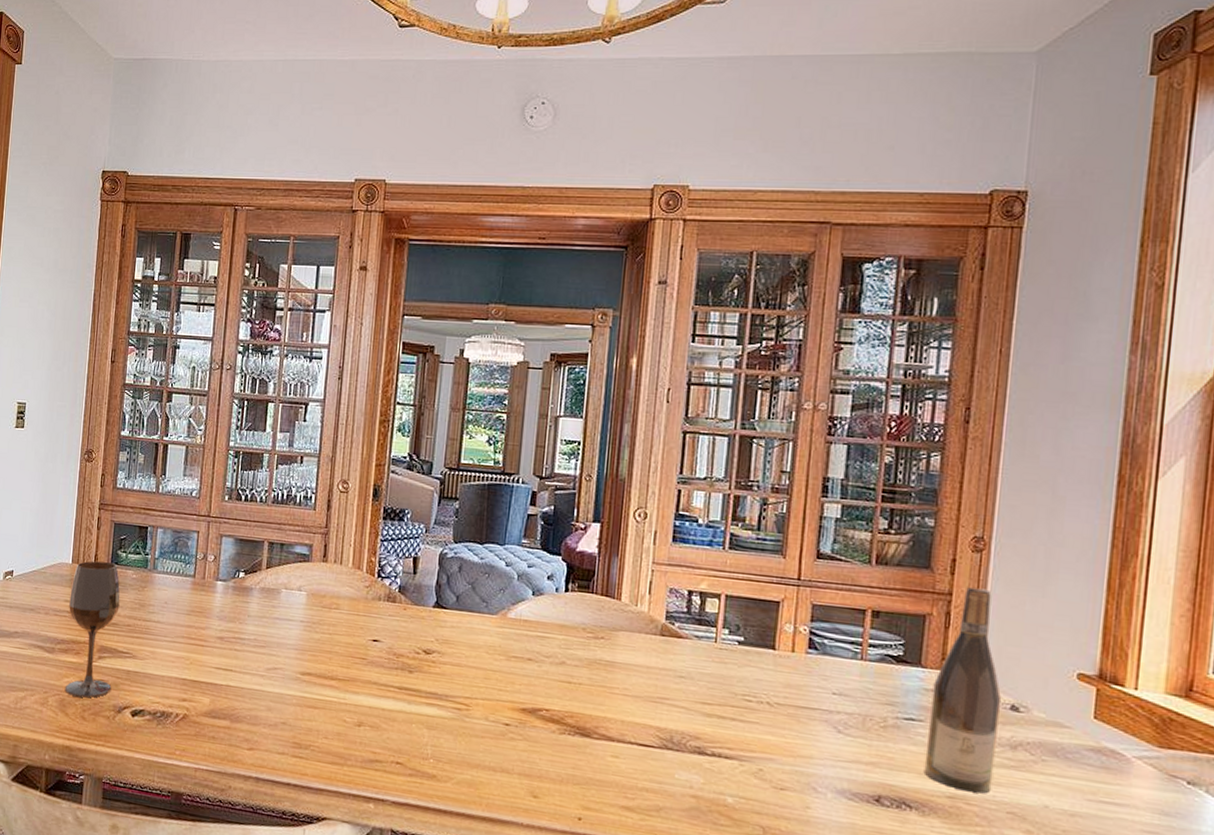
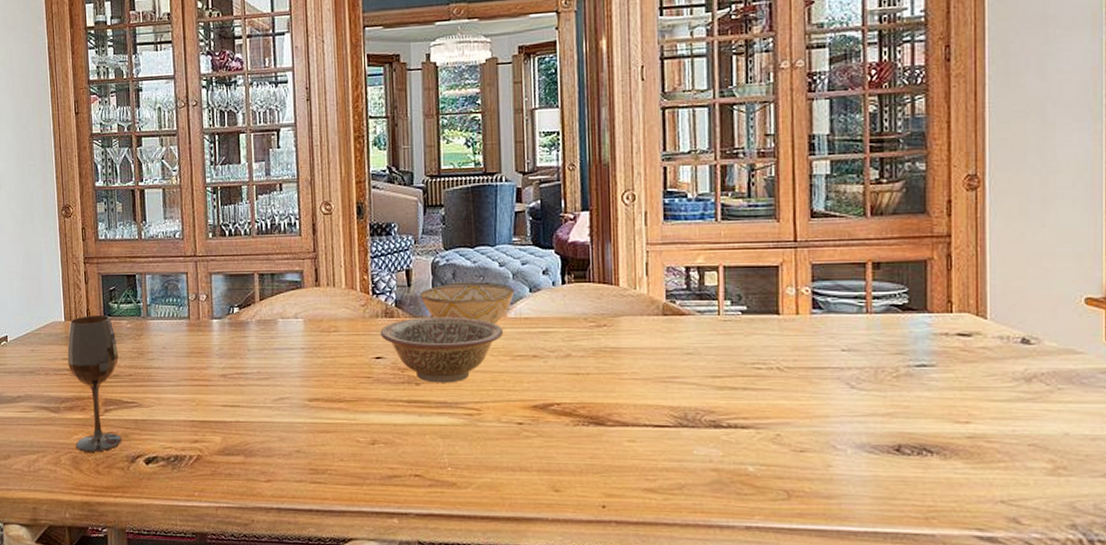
decorative bowl: none [380,606,502,675] -> present [380,316,504,383]
ceramic bowl: none [424,575,518,623] -> present [419,281,515,325]
wine bottle: present [923,587,1002,794] -> none [940,226,1012,430]

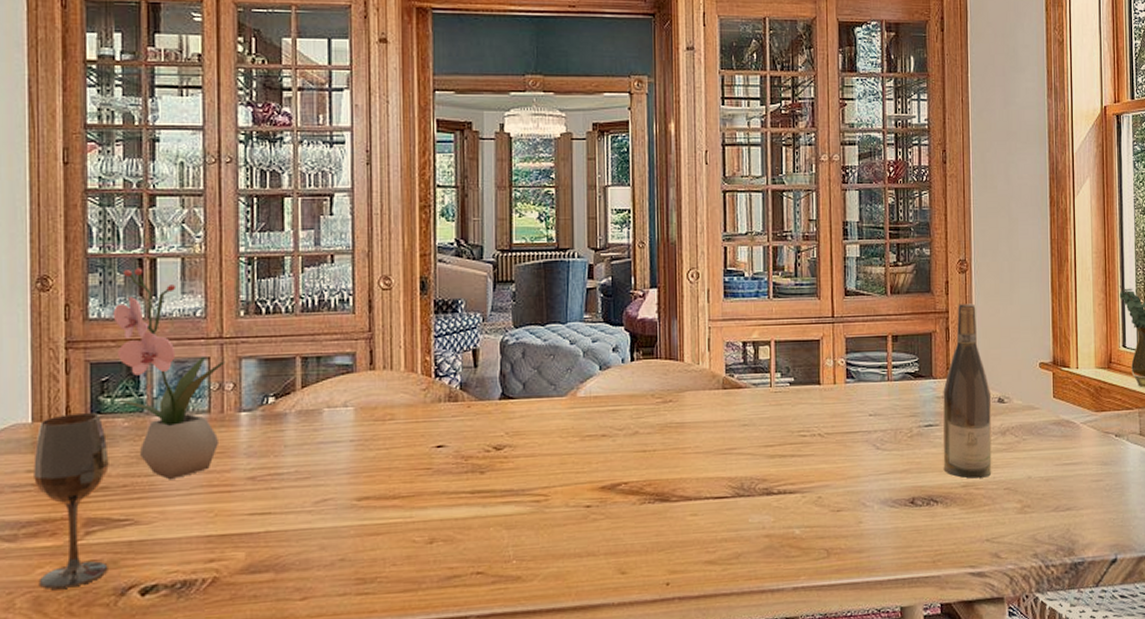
flower arrangement: none [115,197,200,373] -> present [112,268,226,480]
decorative bowl: present [380,316,504,383] -> none [442,398,574,470]
ceramic bowl: present [419,281,515,325] -> none [486,360,585,405]
wine bottle: none [940,226,1012,430] -> present [942,303,992,479]

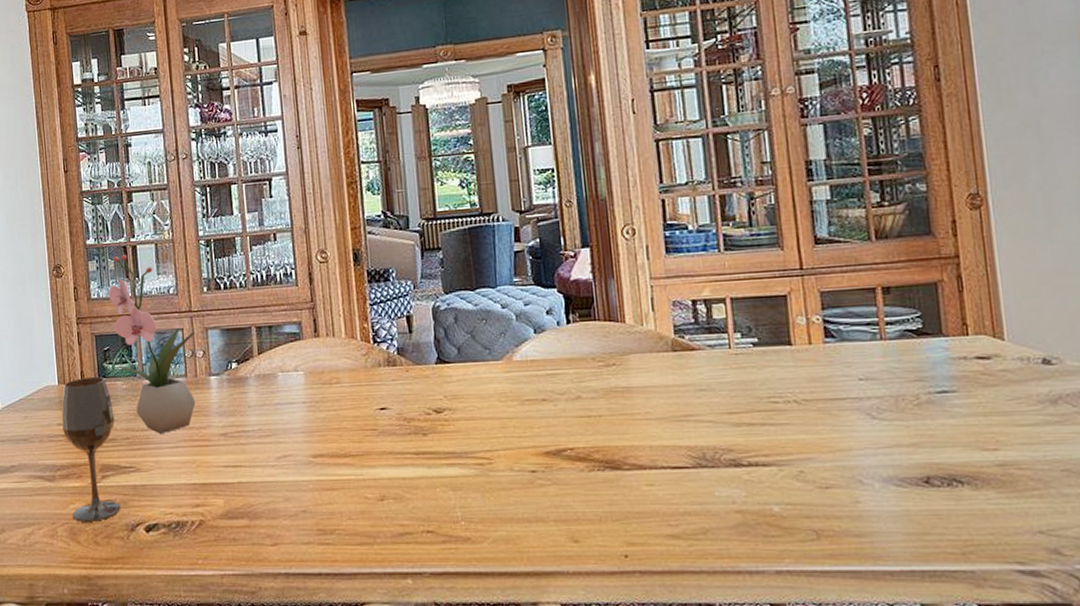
wine bottle: present [942,303,992,479] -> none [959,245,1041,456]

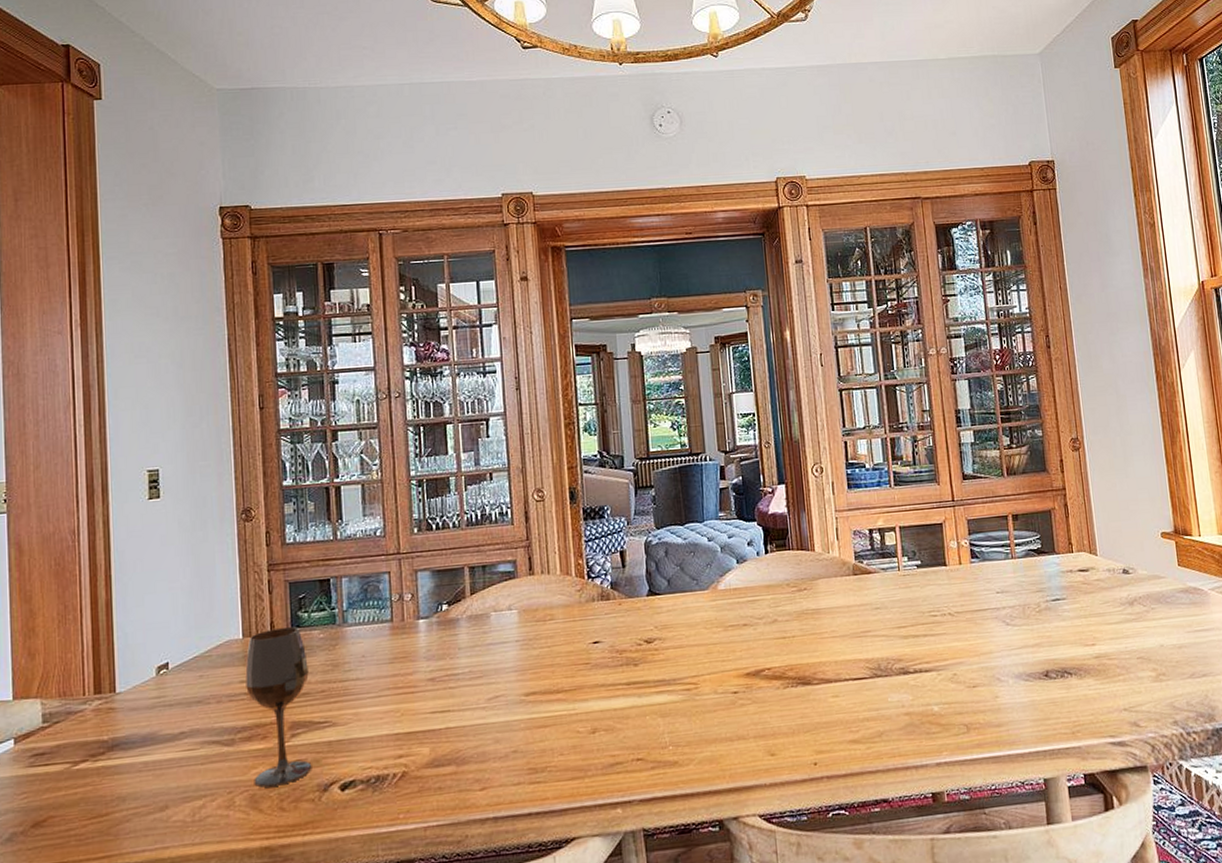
flower arrangement: present [108,254,196,435] -> none [306,495,404,685]

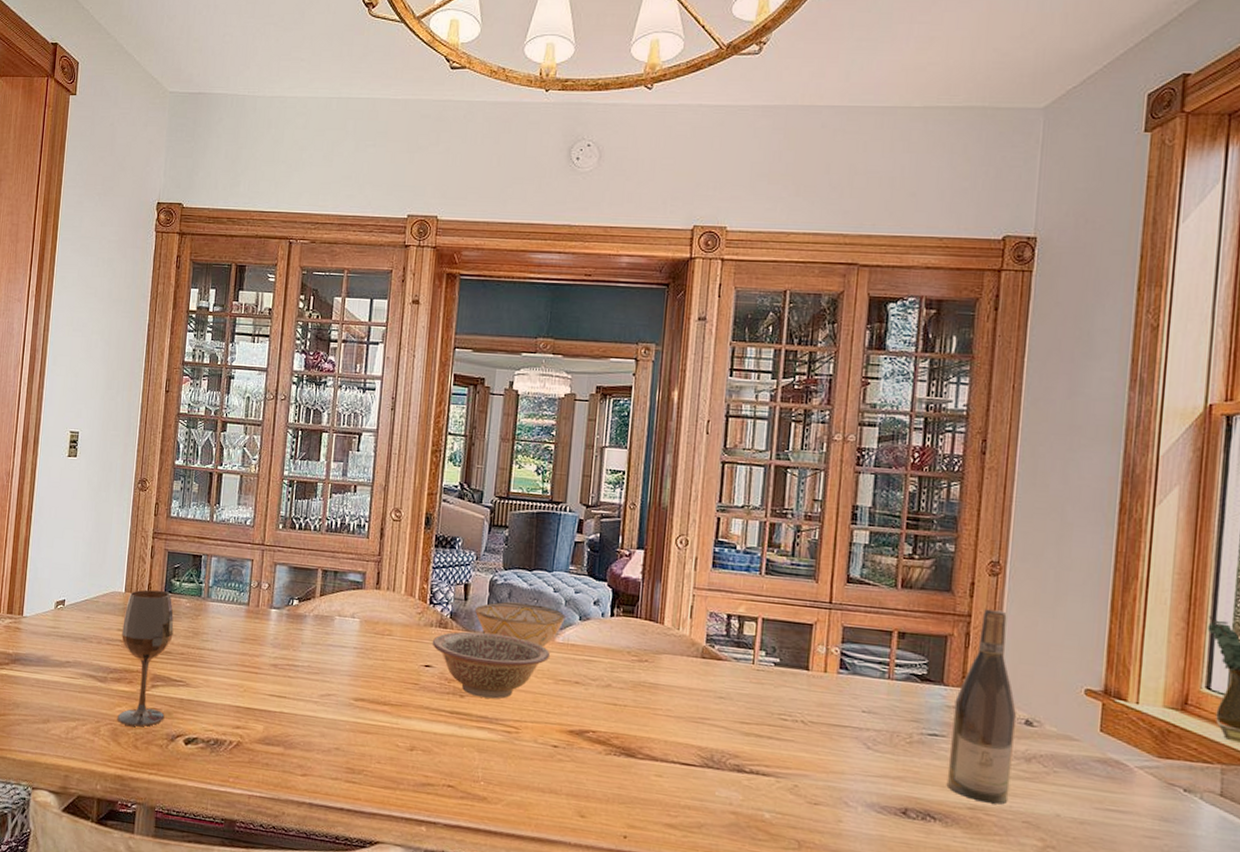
decorative bowl: none [596,593,716,662] -> present [432,631,551,699]
ceramic bowl: none [634,556,723,598] -> present [474,601,565,647]
wine bottle: none [1067,479,1123,650] -> present [946,609,1017,805]

